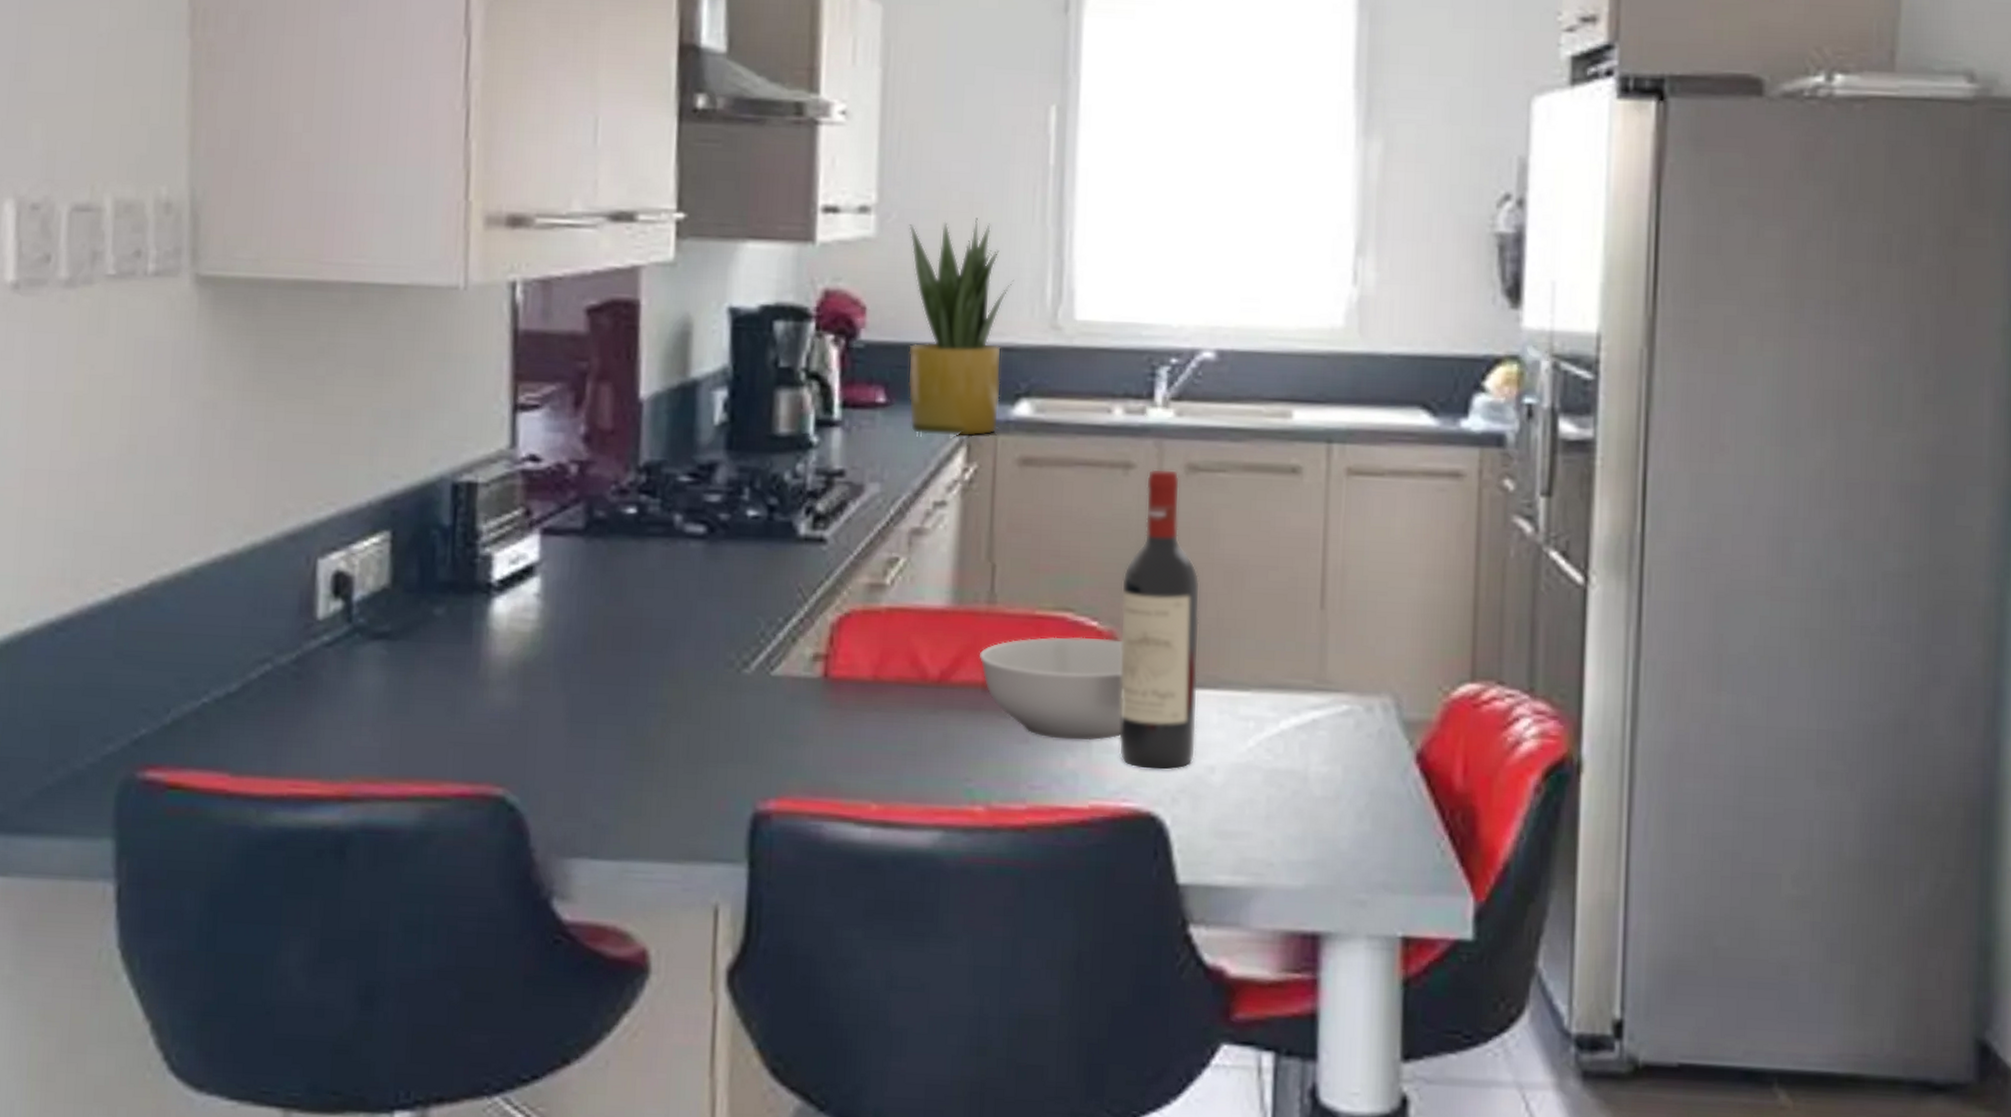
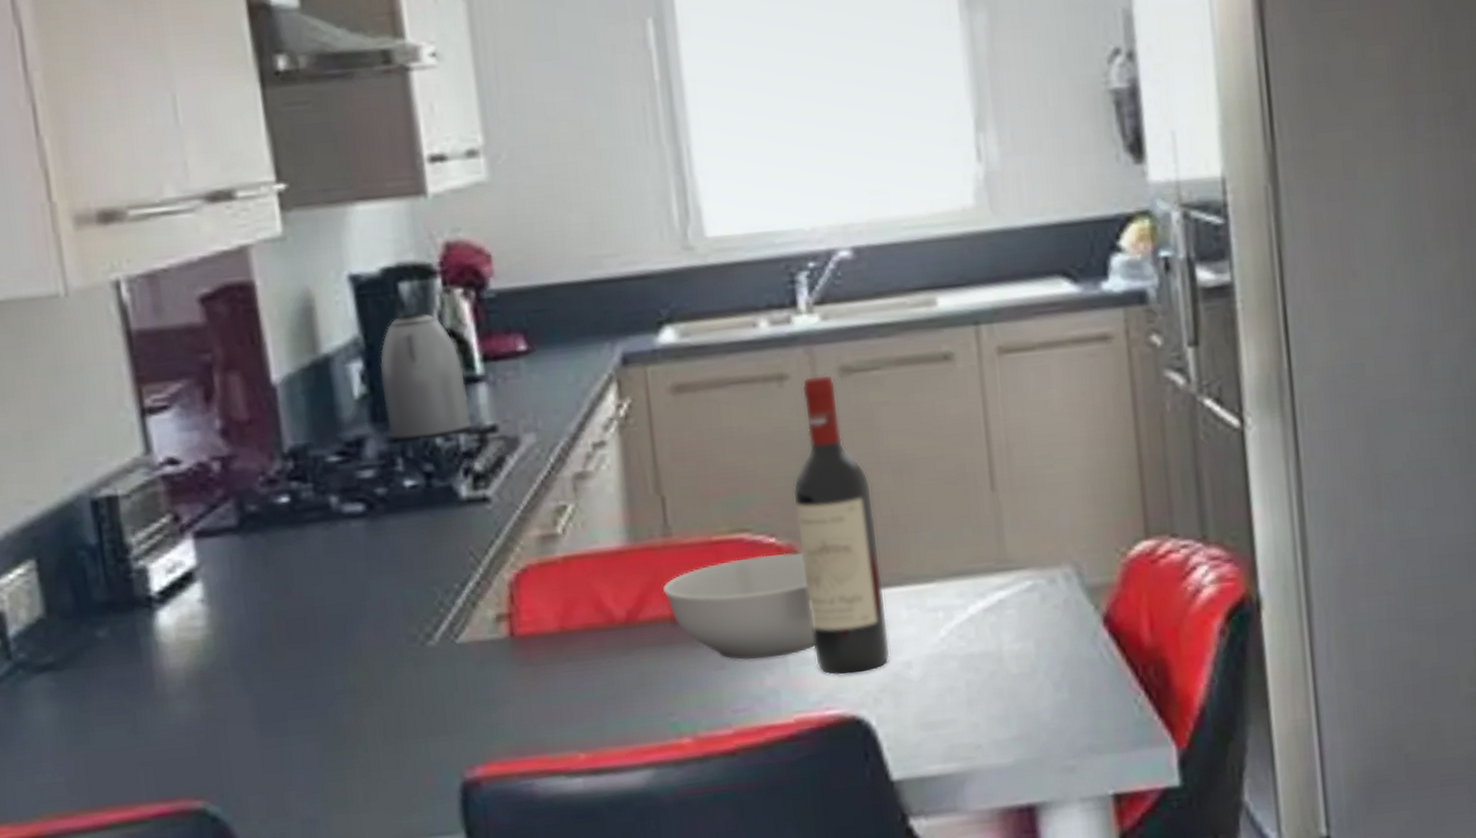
kettle: none [740,351,822,476] -> present [379,312,474,446]
planter: present [907,218,1014,437] -> none [521,146,645,377]

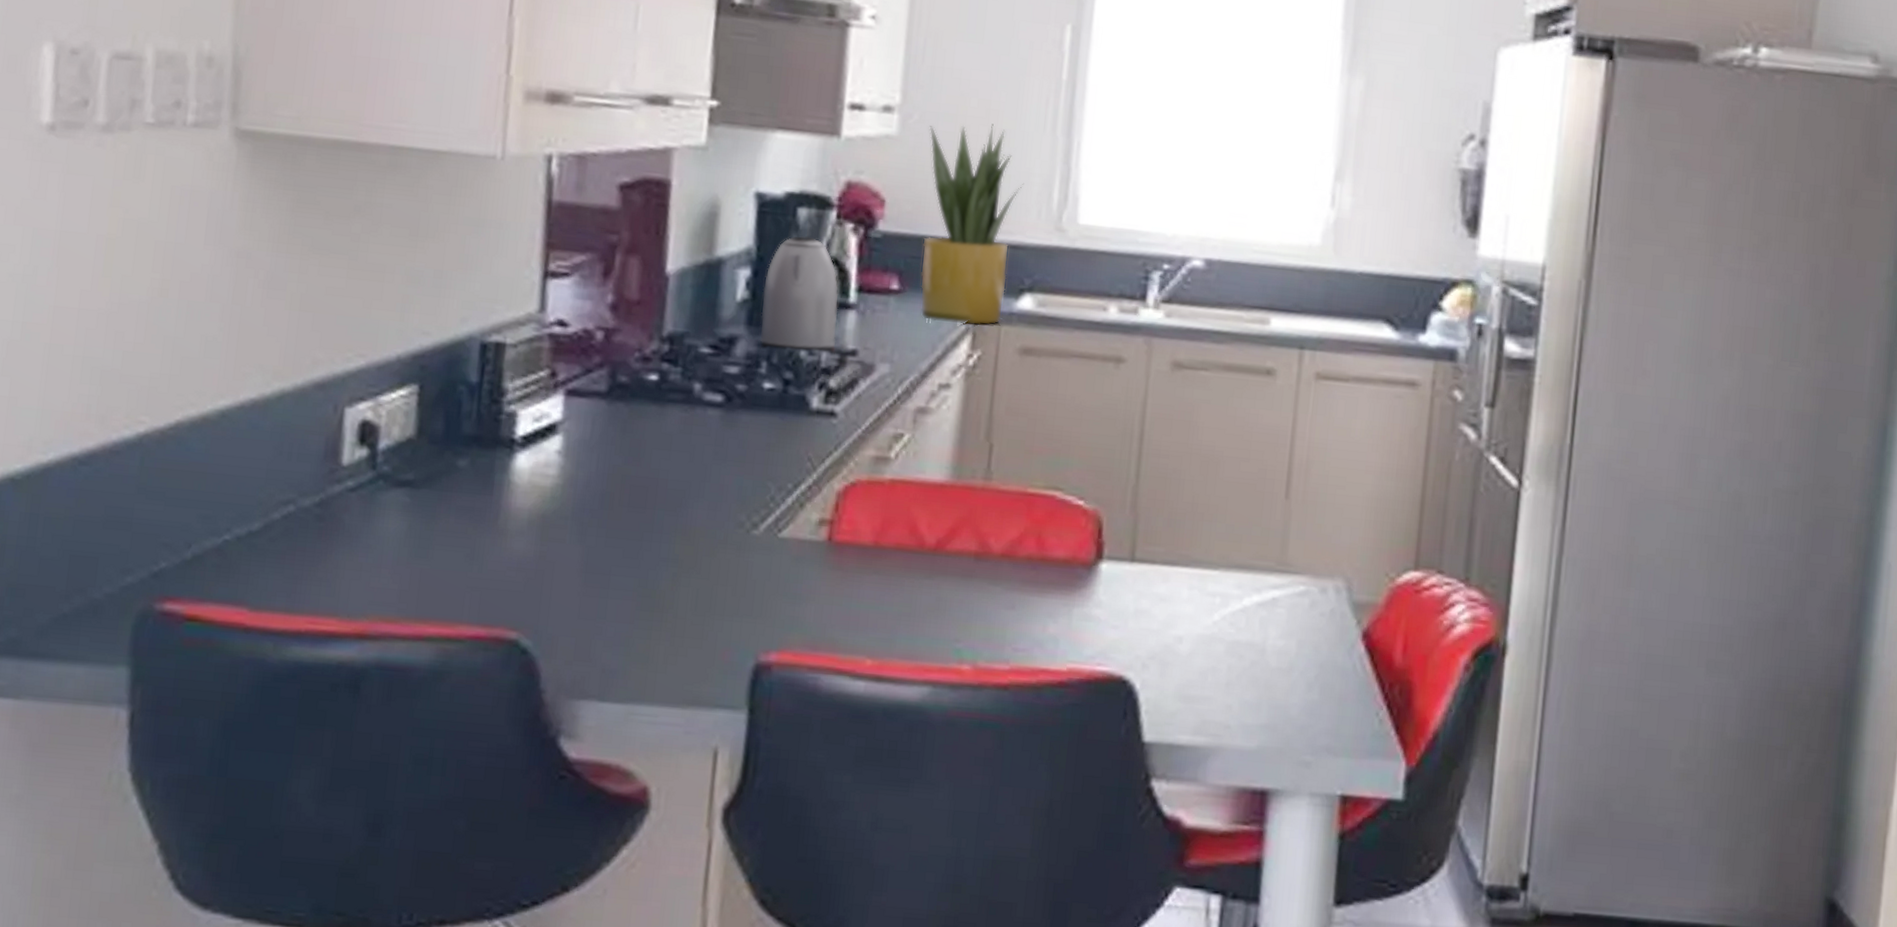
planter: none [521,146,645,377] -> present [920,124,1024,326]
bowl: present [662,551,816,660] -> none [973,513,1106,609]
wine bottle: present [793,374,891,676] -> none [1096,364,1179,639]

